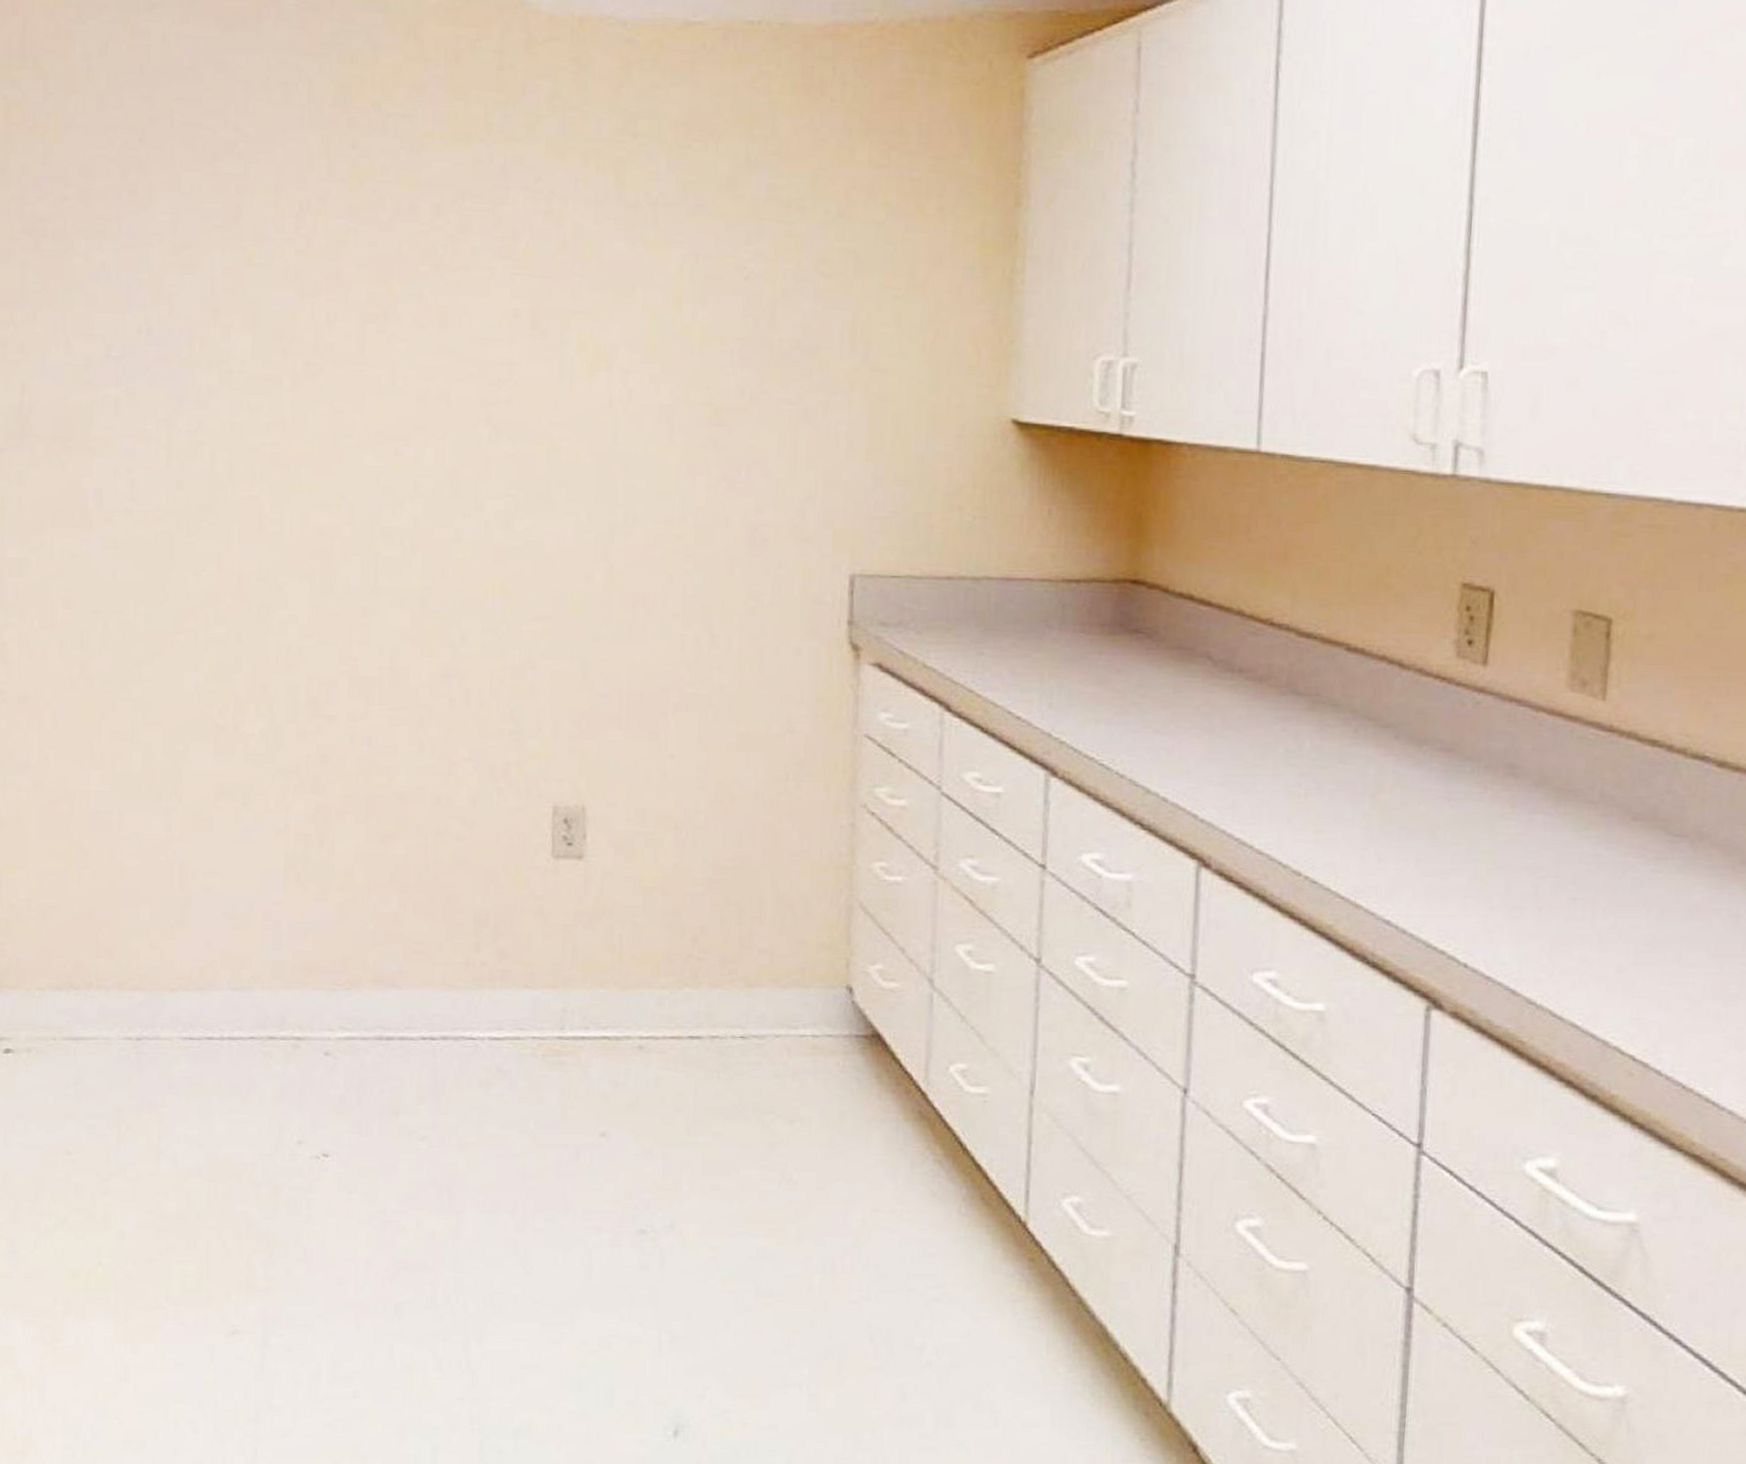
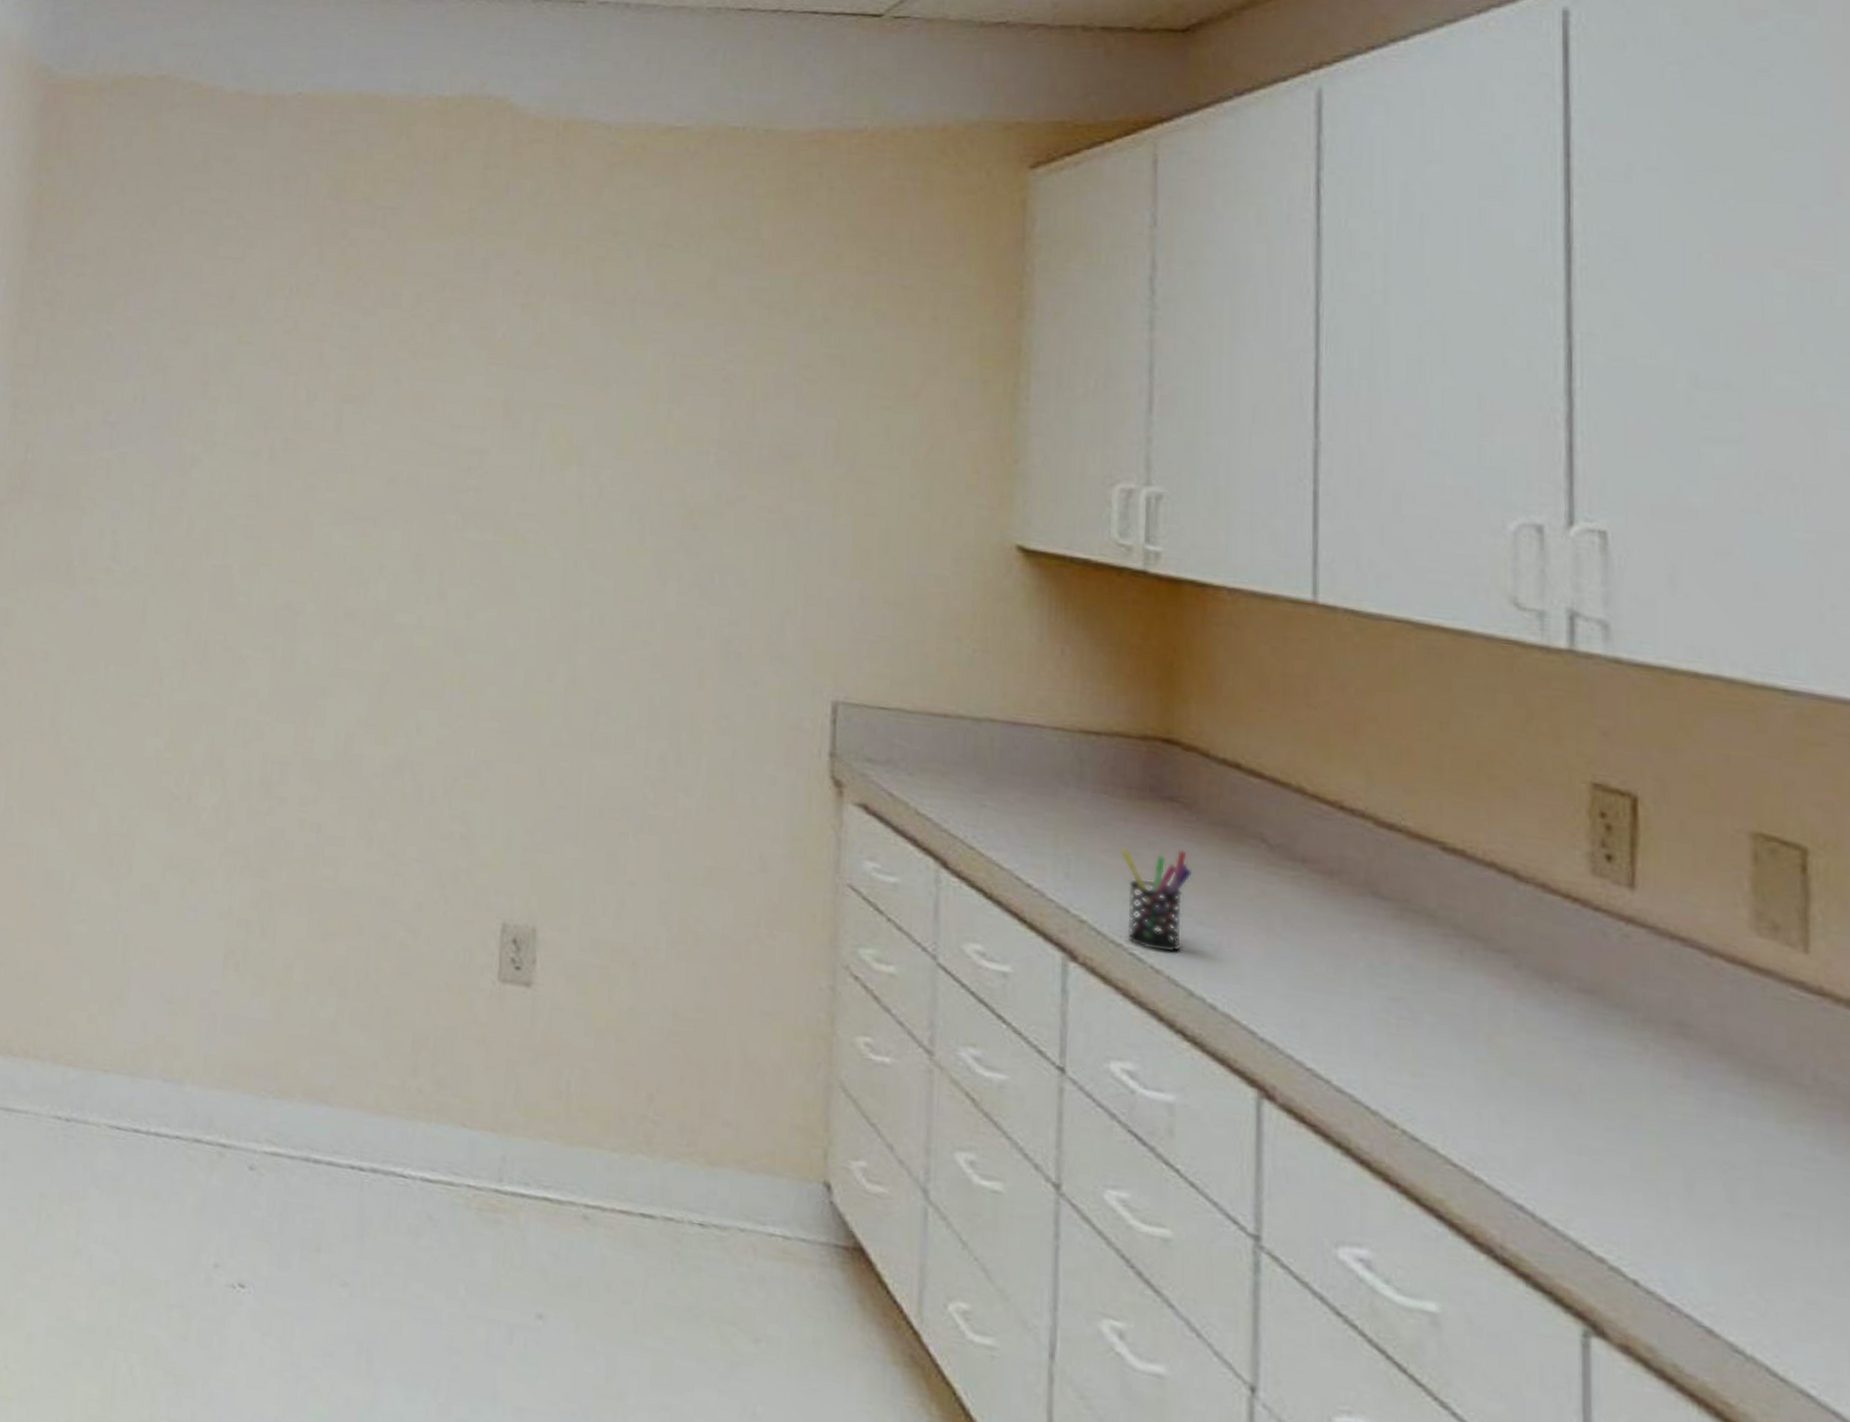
pen holder: none [1095,673,1151,759] -> present [1121,848,1192,953]

